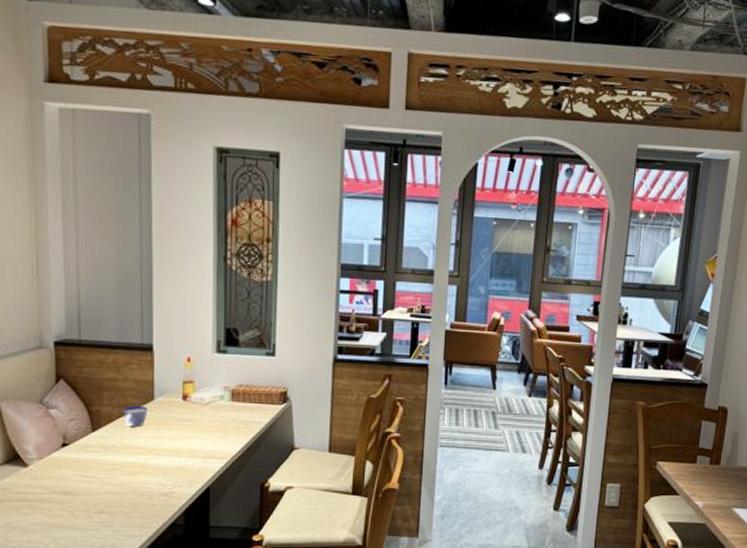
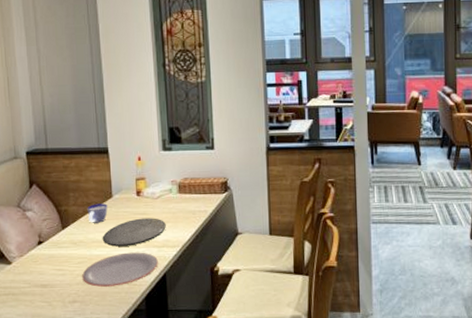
plate: none [112,461,202,498] -> present [82,252,158,287]
plate: none [139,425,214,455] -> present [102,218,166,247]

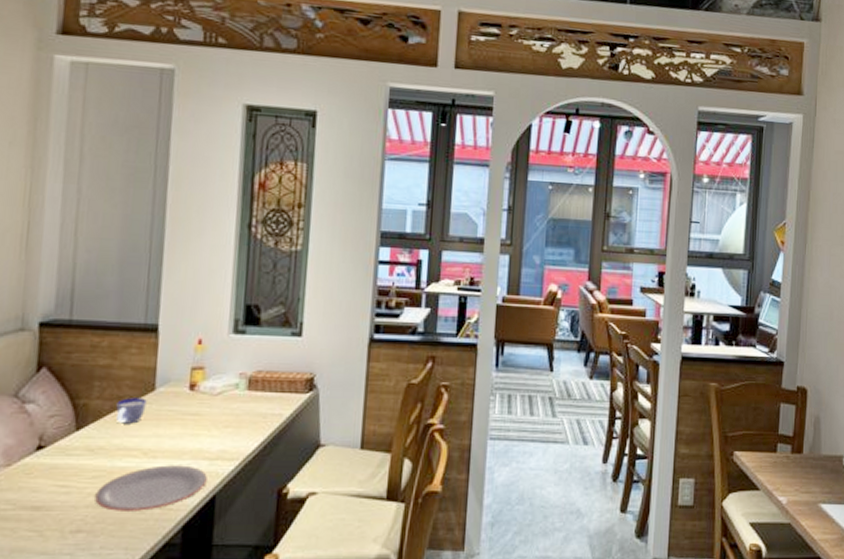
plate: present [102,218,166,247] -> none [132,420,225,457]

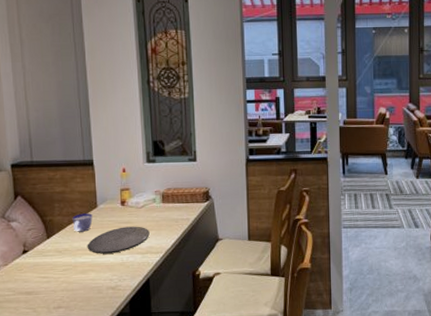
plate: present [95,465,207,511] -> none [67,258,142,293]
plate: none [132,420,225,457] -> present [87,226,150,254]

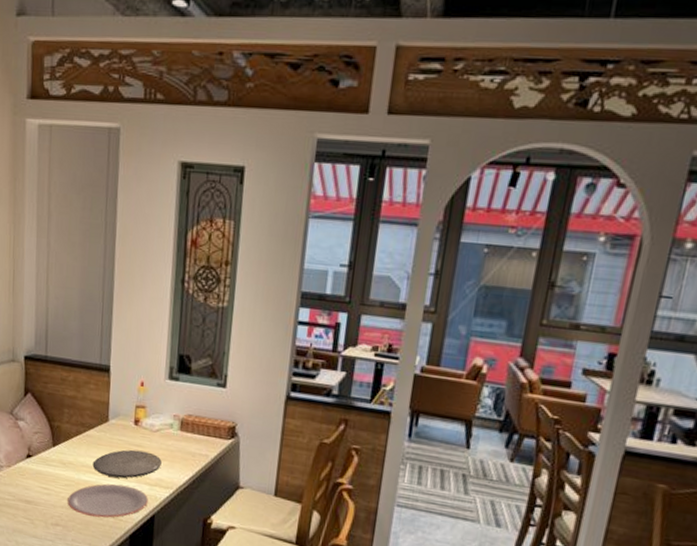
plate: none [67,258,142,293] -> present [67,483,148,518]
cup: present [72,213,93,232] -> none [80,425,102,447]

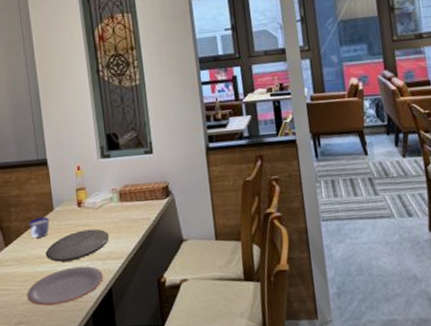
cup: none [80,425,102,447] -> present [29,217,50,239]

